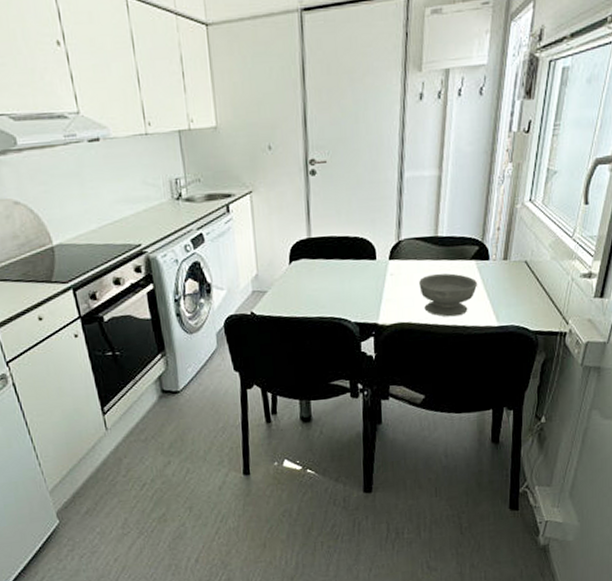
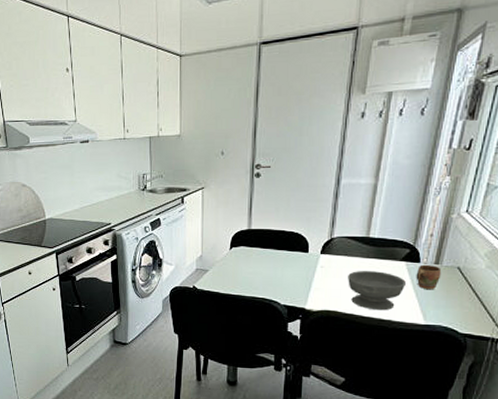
mug: none [486,261,510,289] -> present [416,264,442,290]

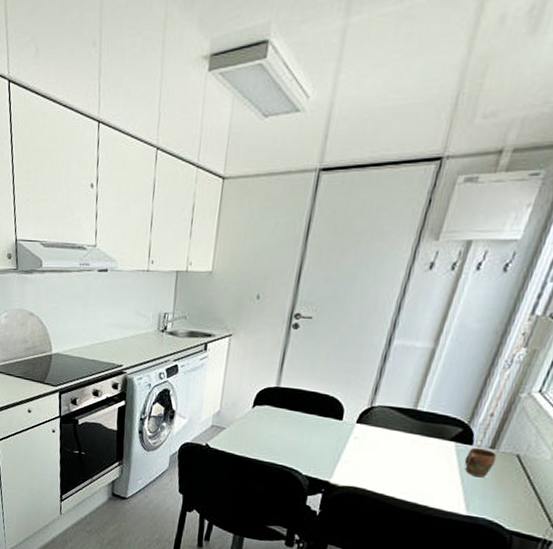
bowl: present [348,270,406,311] -> none [383,446,452,495]

